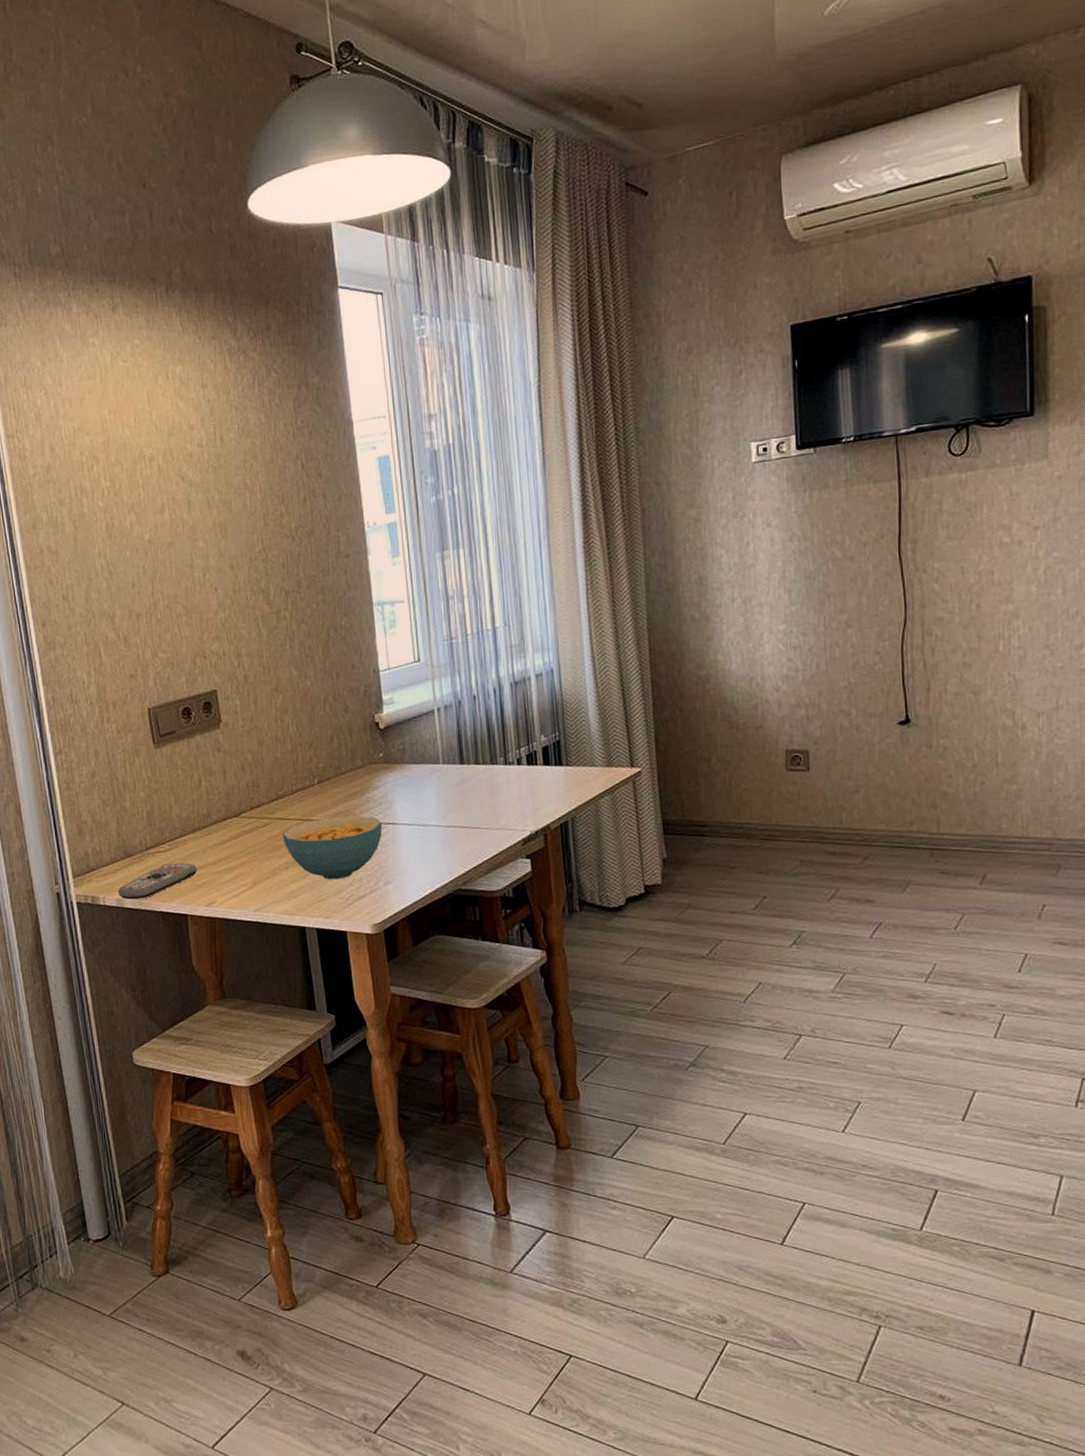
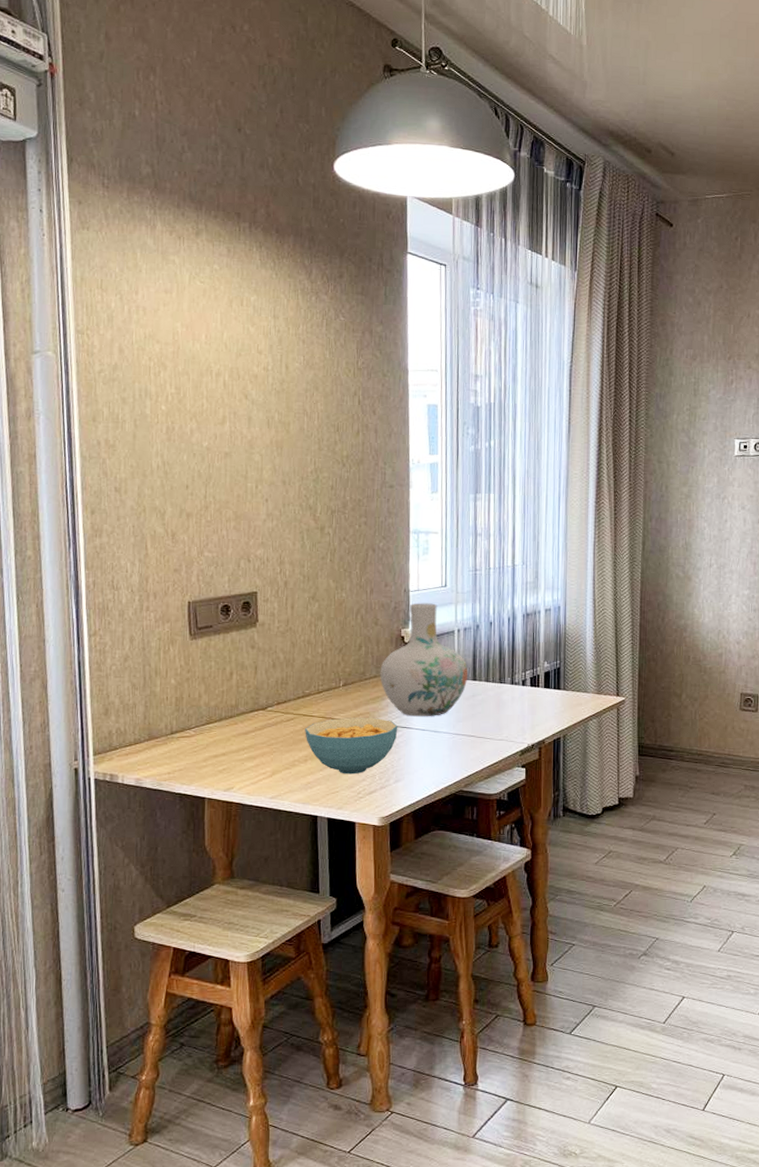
remote control: present [117,862,197,900] -> none [137,748,219,780]
vase: none [356,681,455,811] -> present [380,603,469,717]

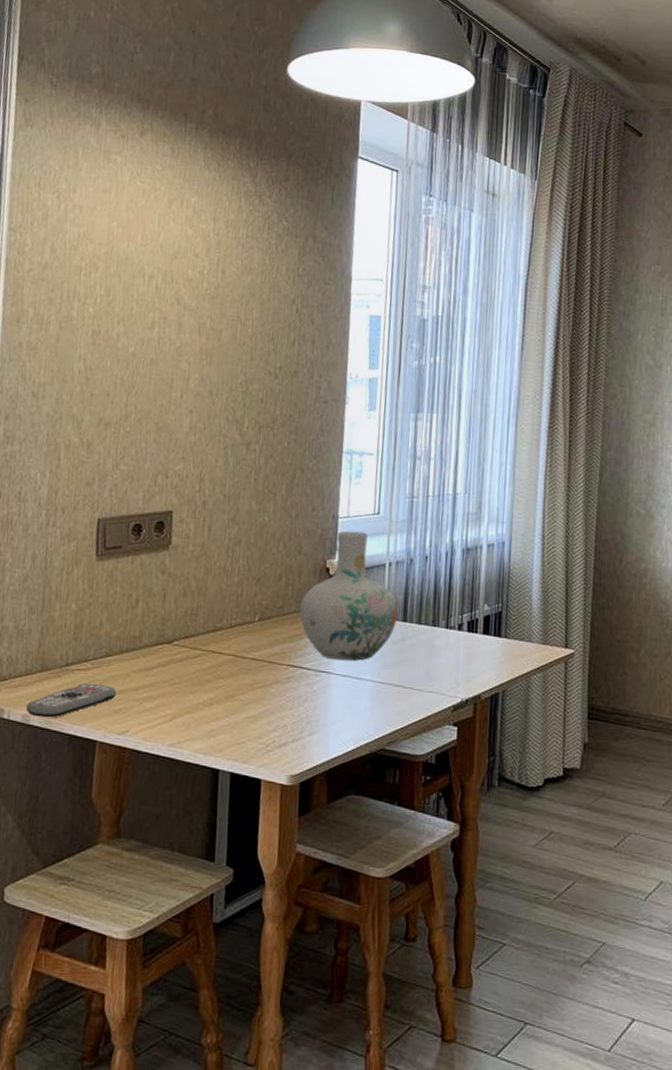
remote control: none [137,748,219,780] -> present [25,683,116,718]
cereal bowl: present [305,717,398,775] -> none [212,657,316,724]

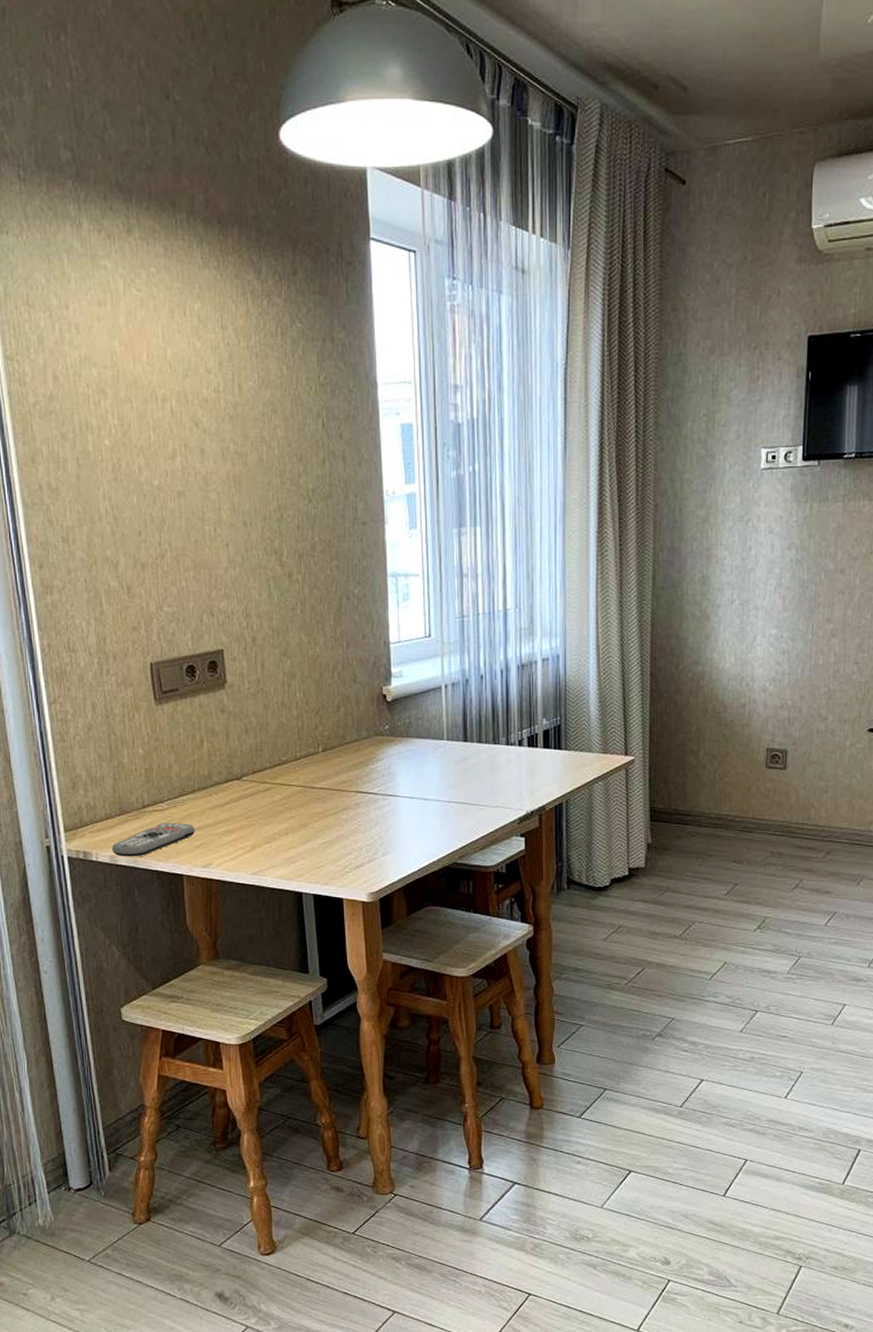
vase: present [299,531,399,661] -> none [361,656,459,784]

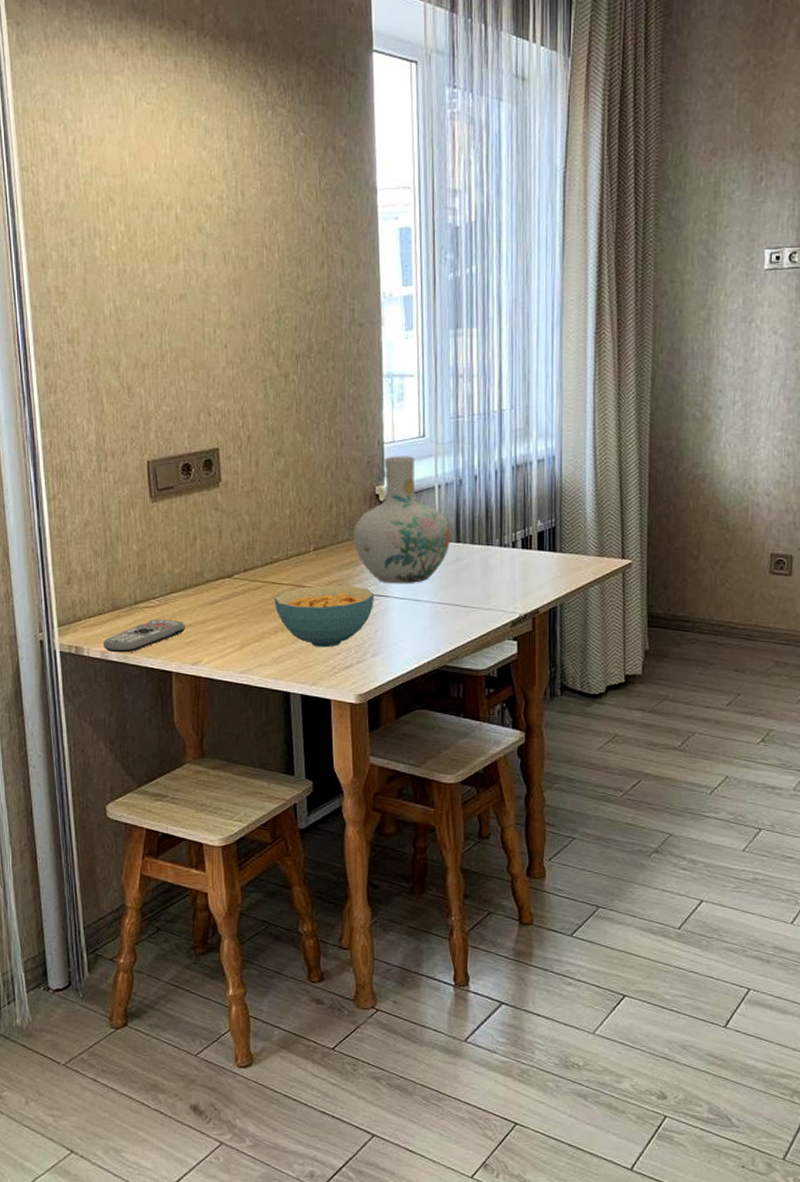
cereal bowl: none [284,786,384,848] -> present [274,585,374,648]
vase: none [361,656,459,784] -> present [353,456,451,584]

